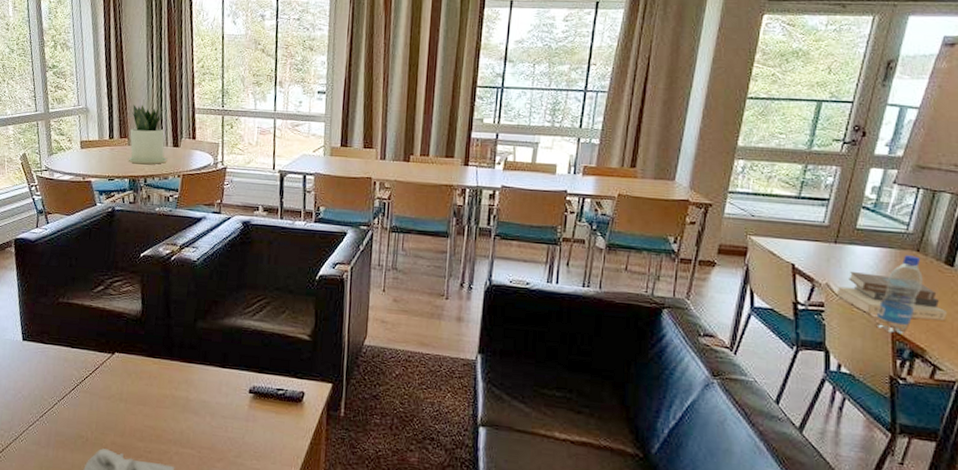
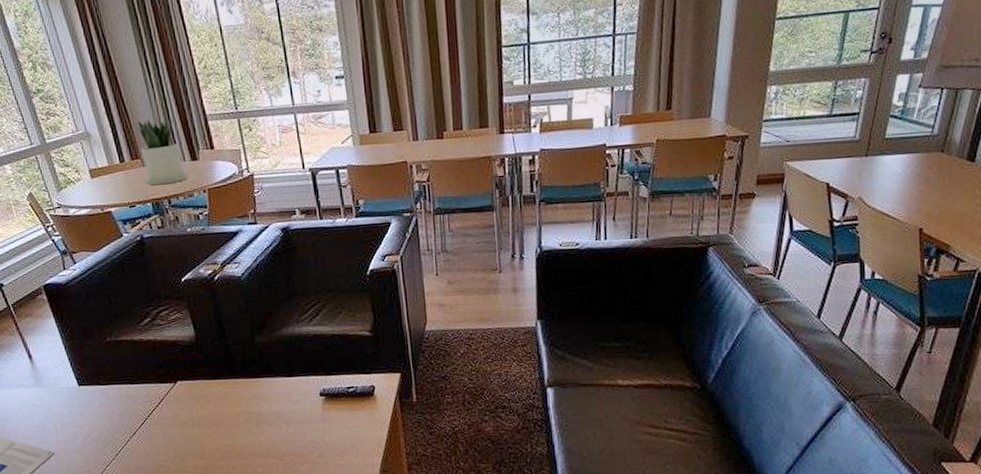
books: present [835,272,948,321] -> none [867,180,970,220]
bottle: present [875,255,923,335] -> none [904,157,947,235]

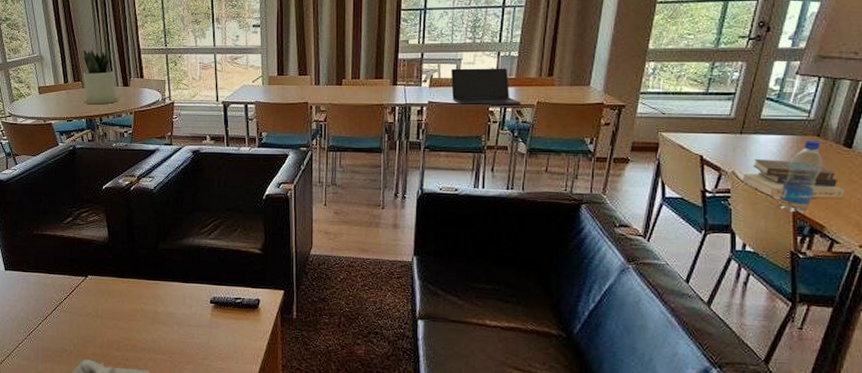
laptop: none [562,104,639,149] -> present [451,68,521,104]
books: none [867,180,970,220] -> present [740,159,846,198]
bottle: none [904,157,947,235] -> present [777,140,823,213]

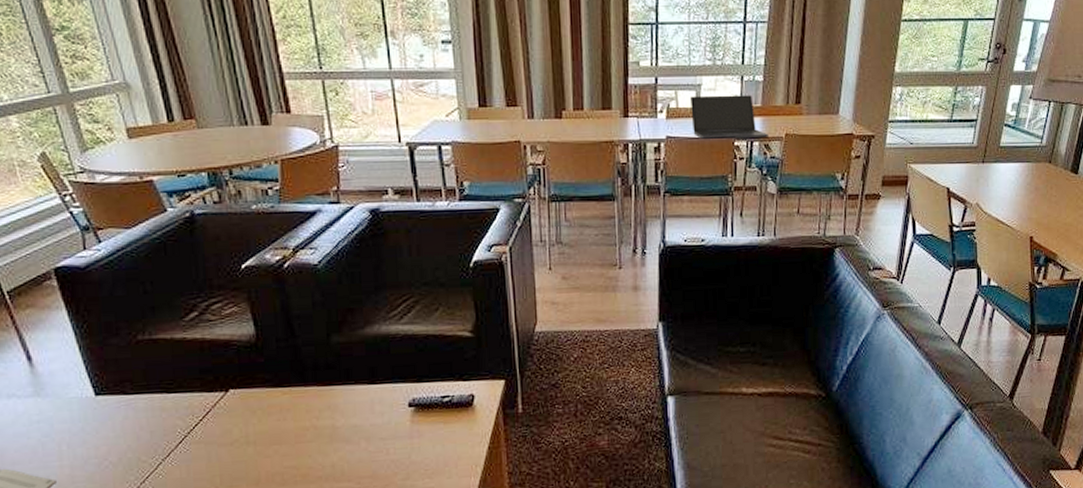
planter: present [82,48,119,105] -> none [193,71,257,152]
books: present [740,159,846,198] -> none [984,189,1074,228]
bottle: present [777,140,823,213] -> none [1017,167,1054,243]

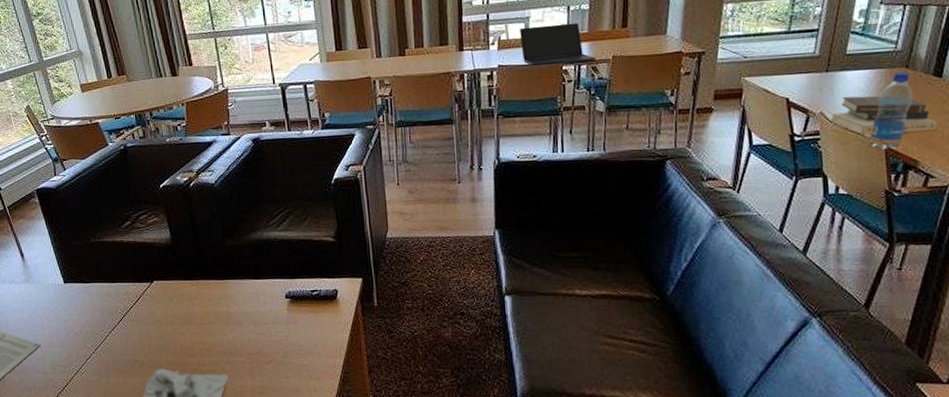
books: none [984,189,1074,228] -> present [829,96,938,136]
bottle: none [1017,167,1054,243] -> present [868,72,913,151]

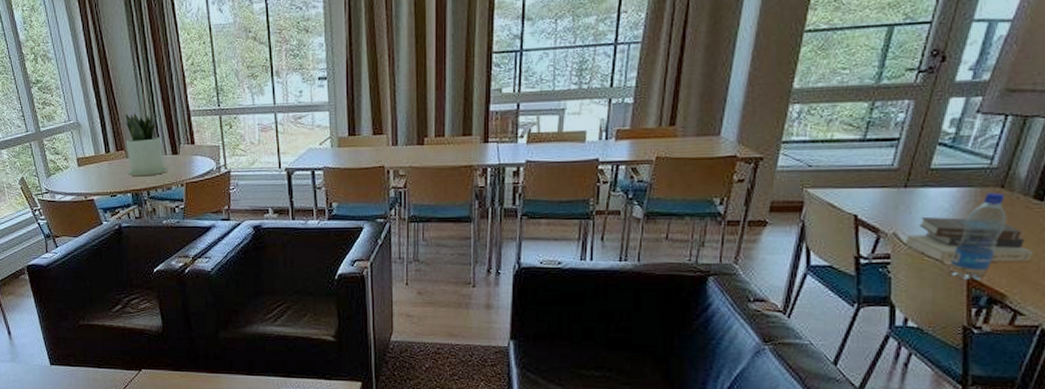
planter: none [124,37,169,99] -> present [124,111,168,177]
laptop: present [520,22,596,66] -> none [553,117,636,163]

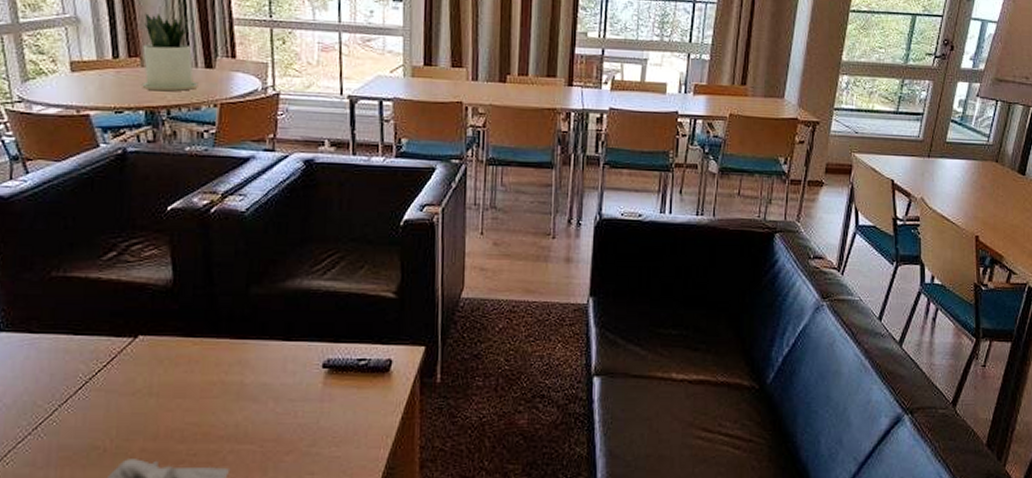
books: present [903,217,1035,262] -> none [929,185,1021,227]
bottle: present [948,193,1007,281] -> none [962,166,1001,243]

